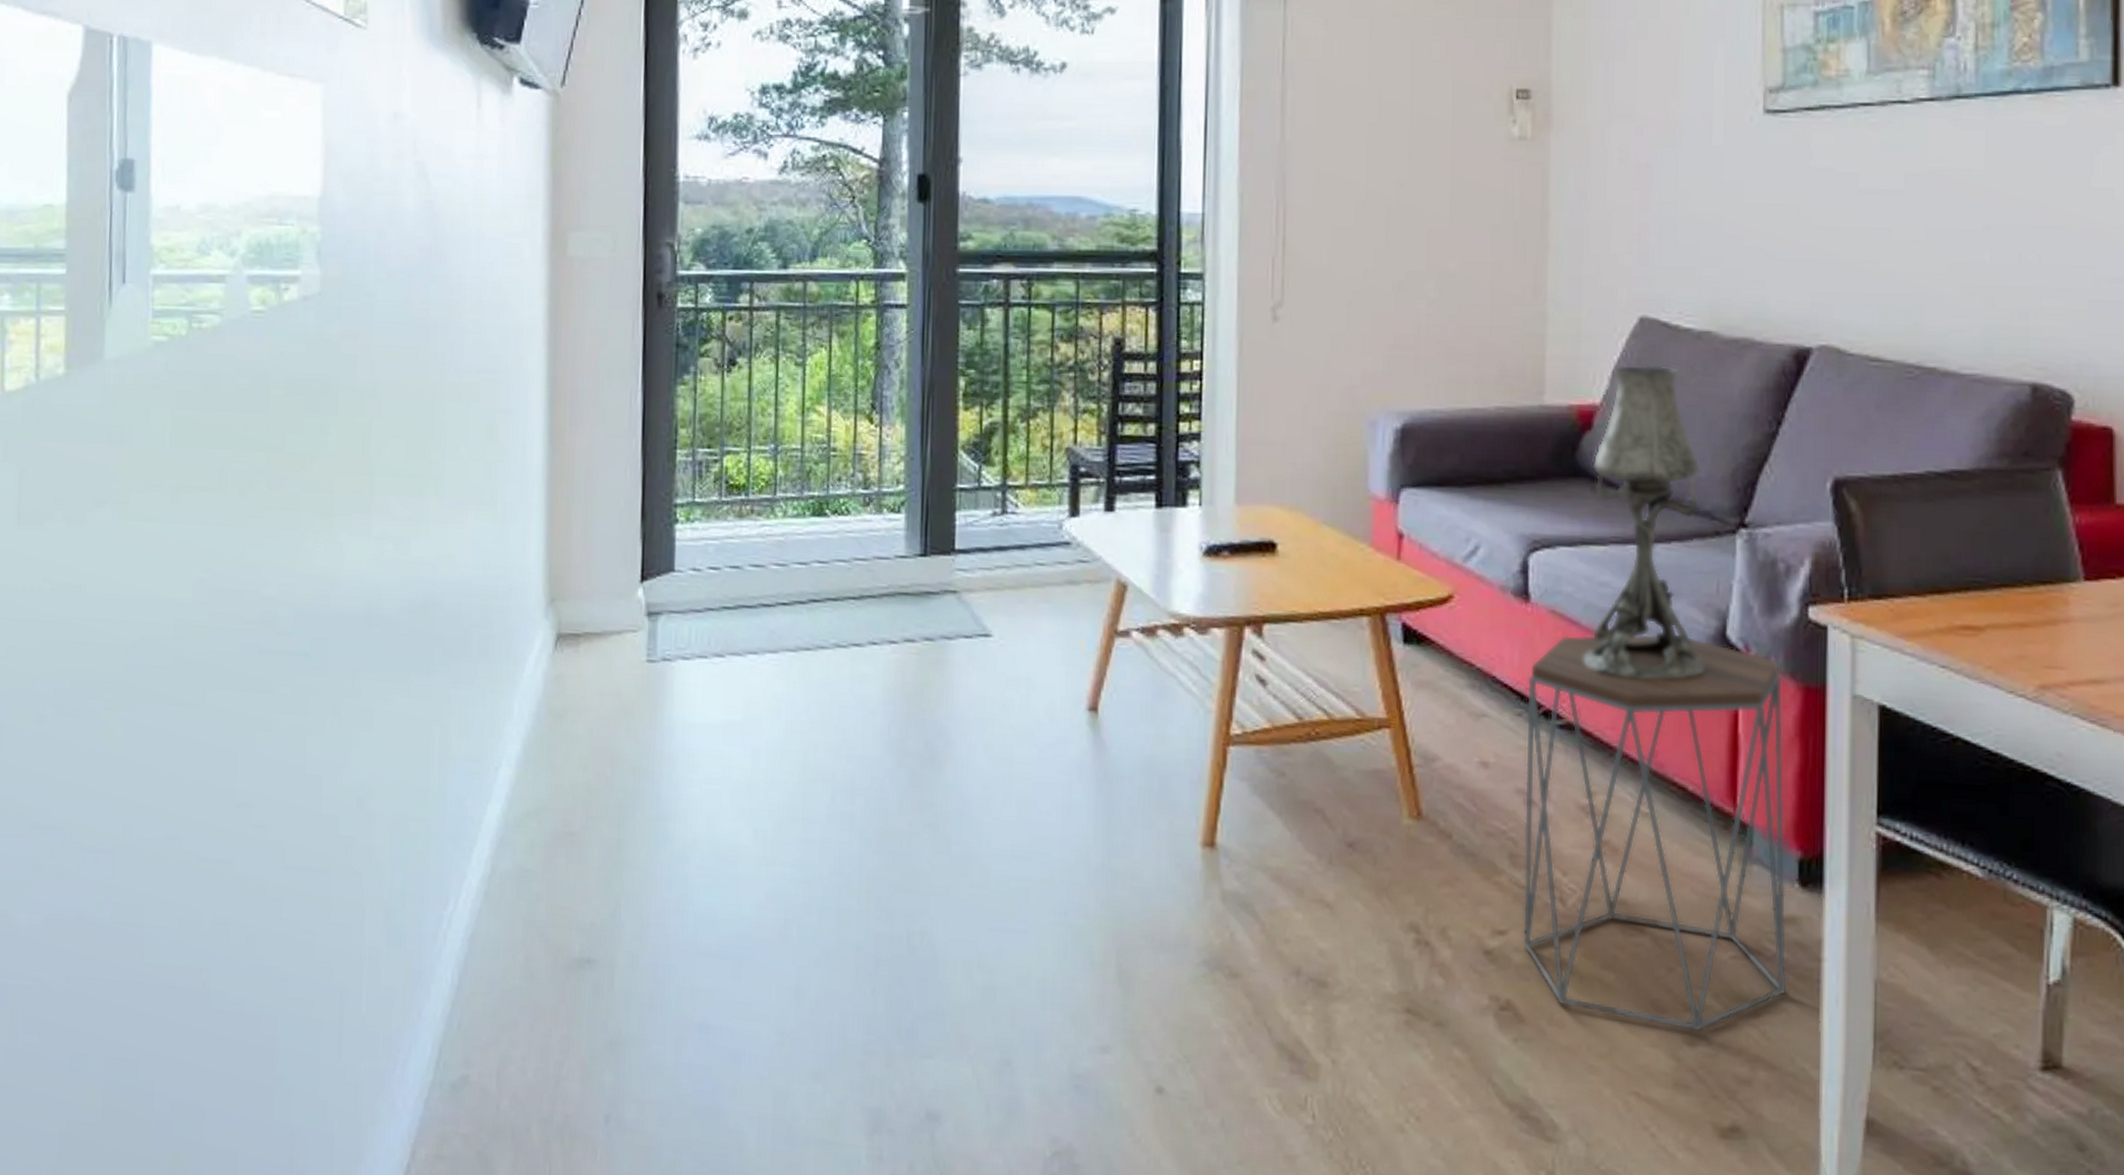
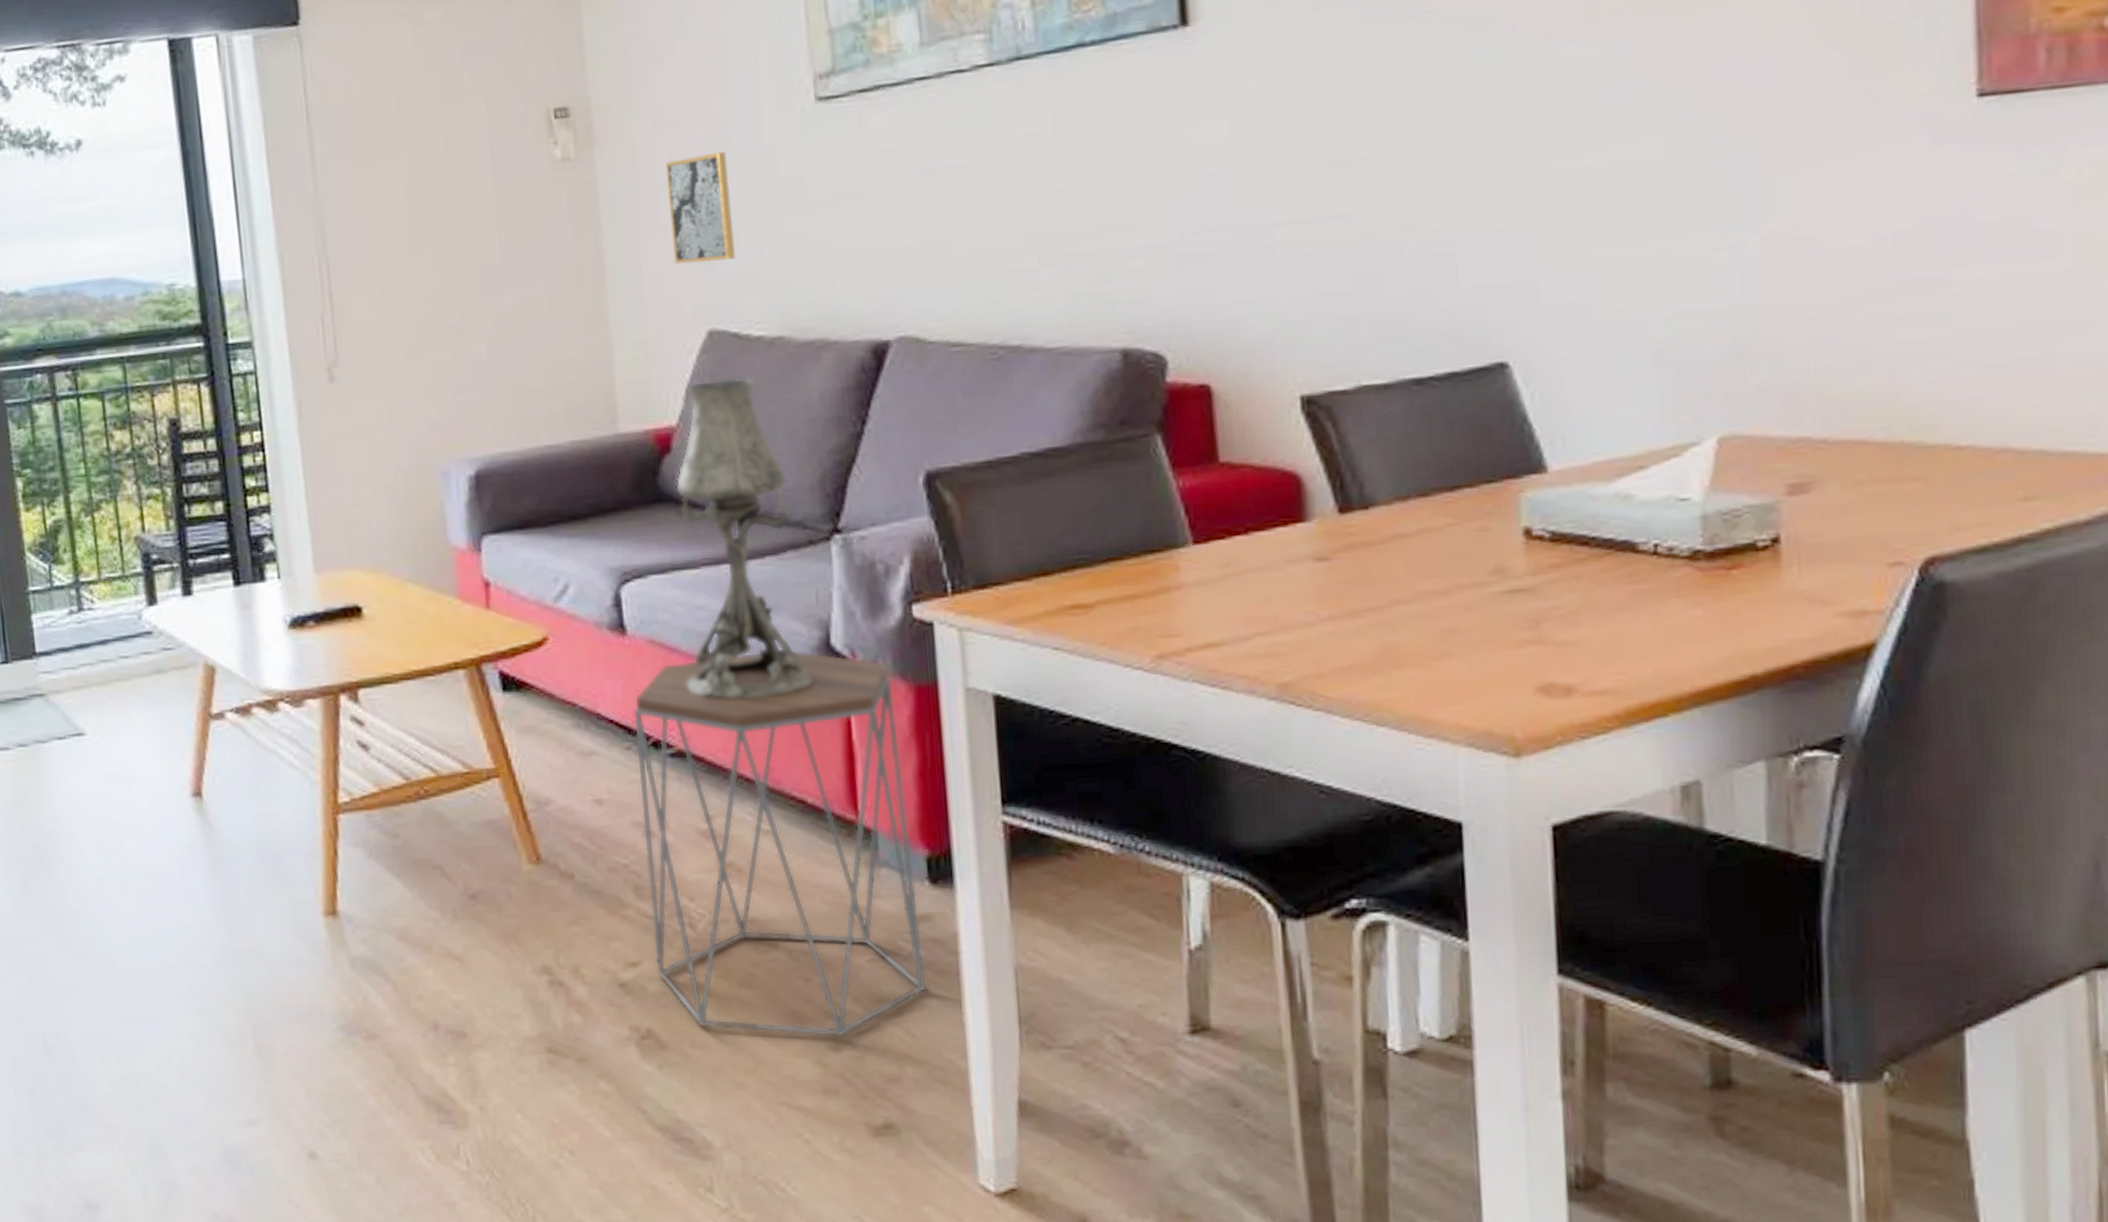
wall art: none [1615,149,1675,252] -> present [665,151,735,265]

